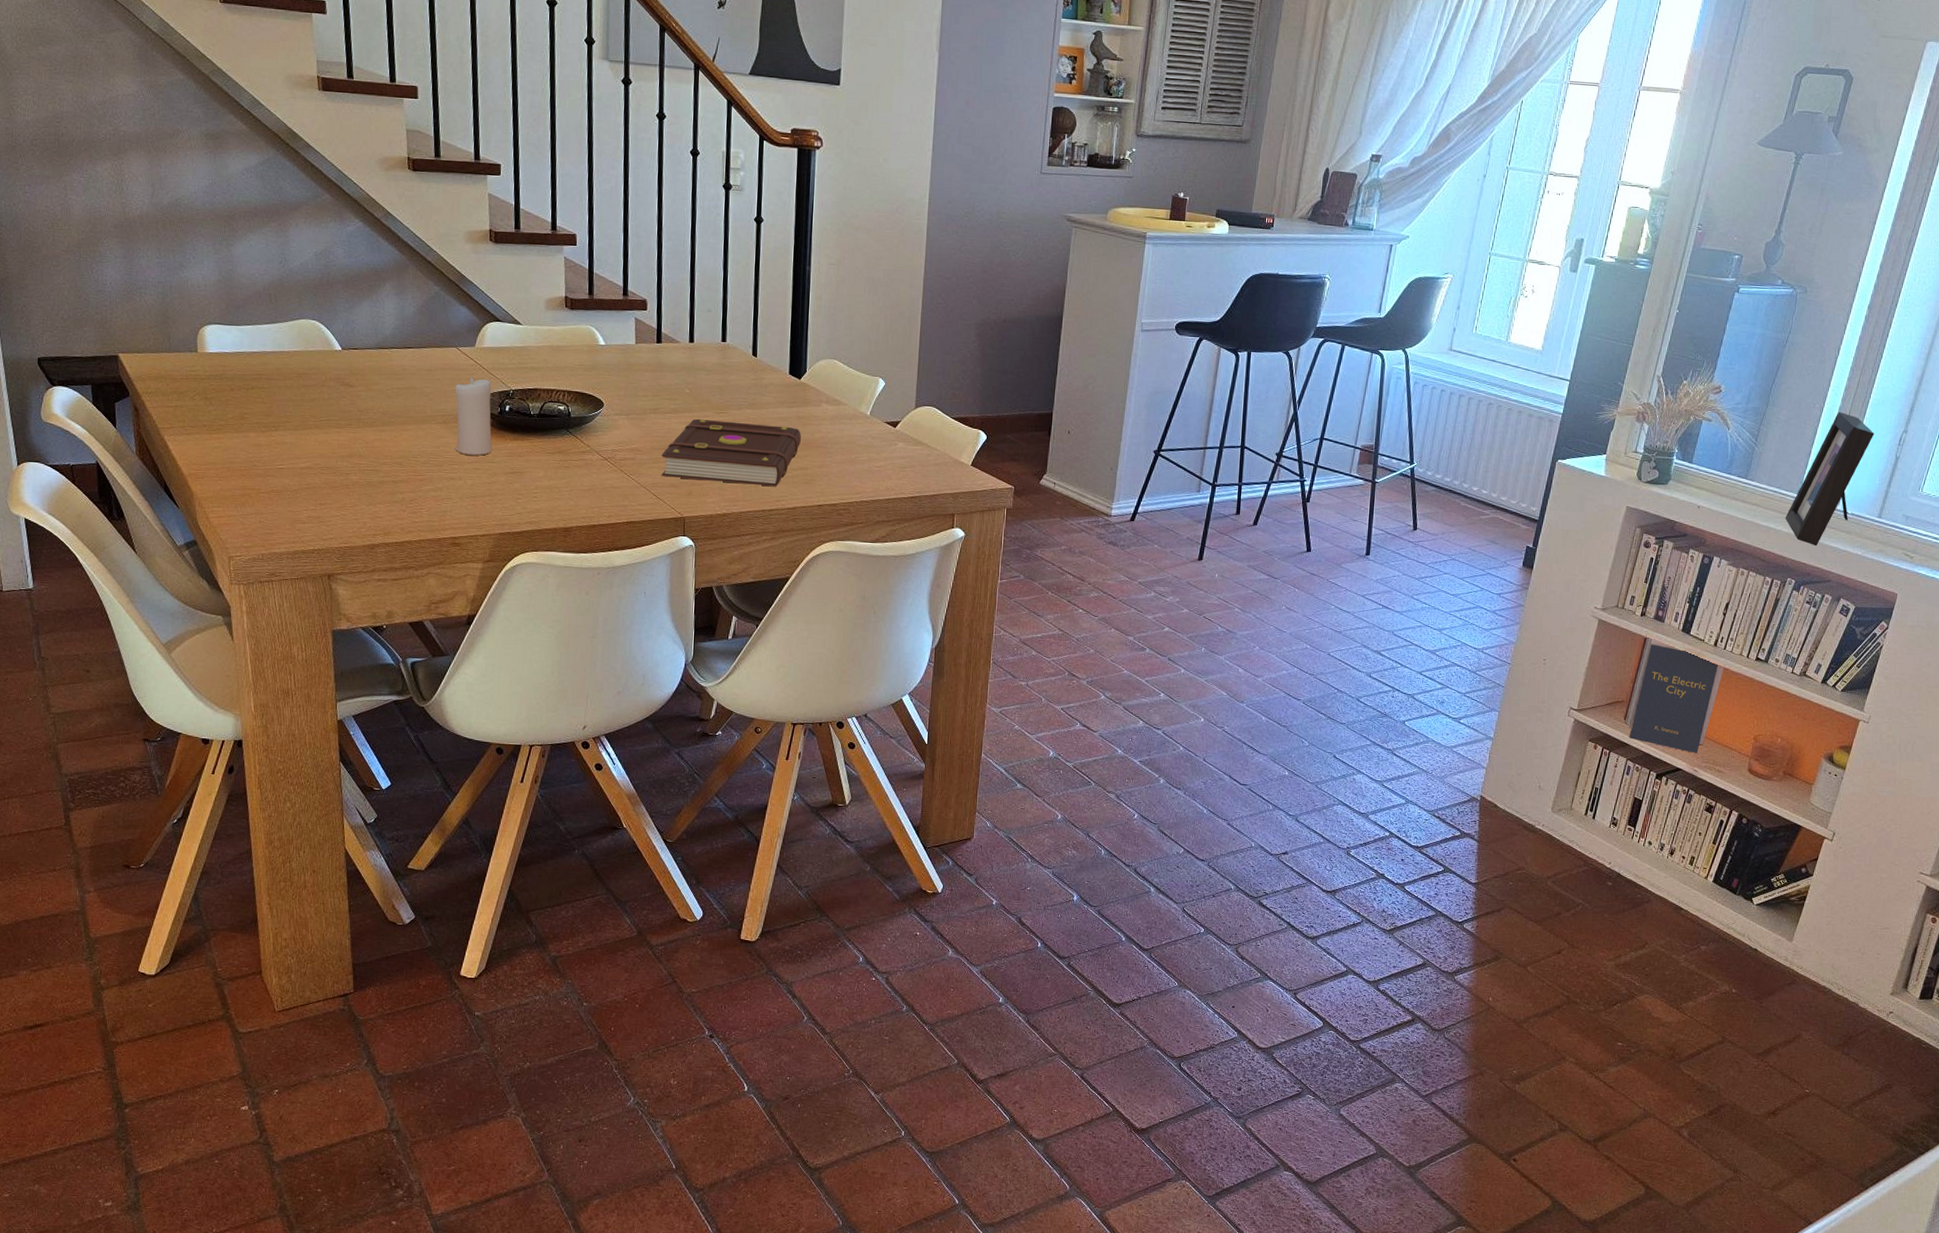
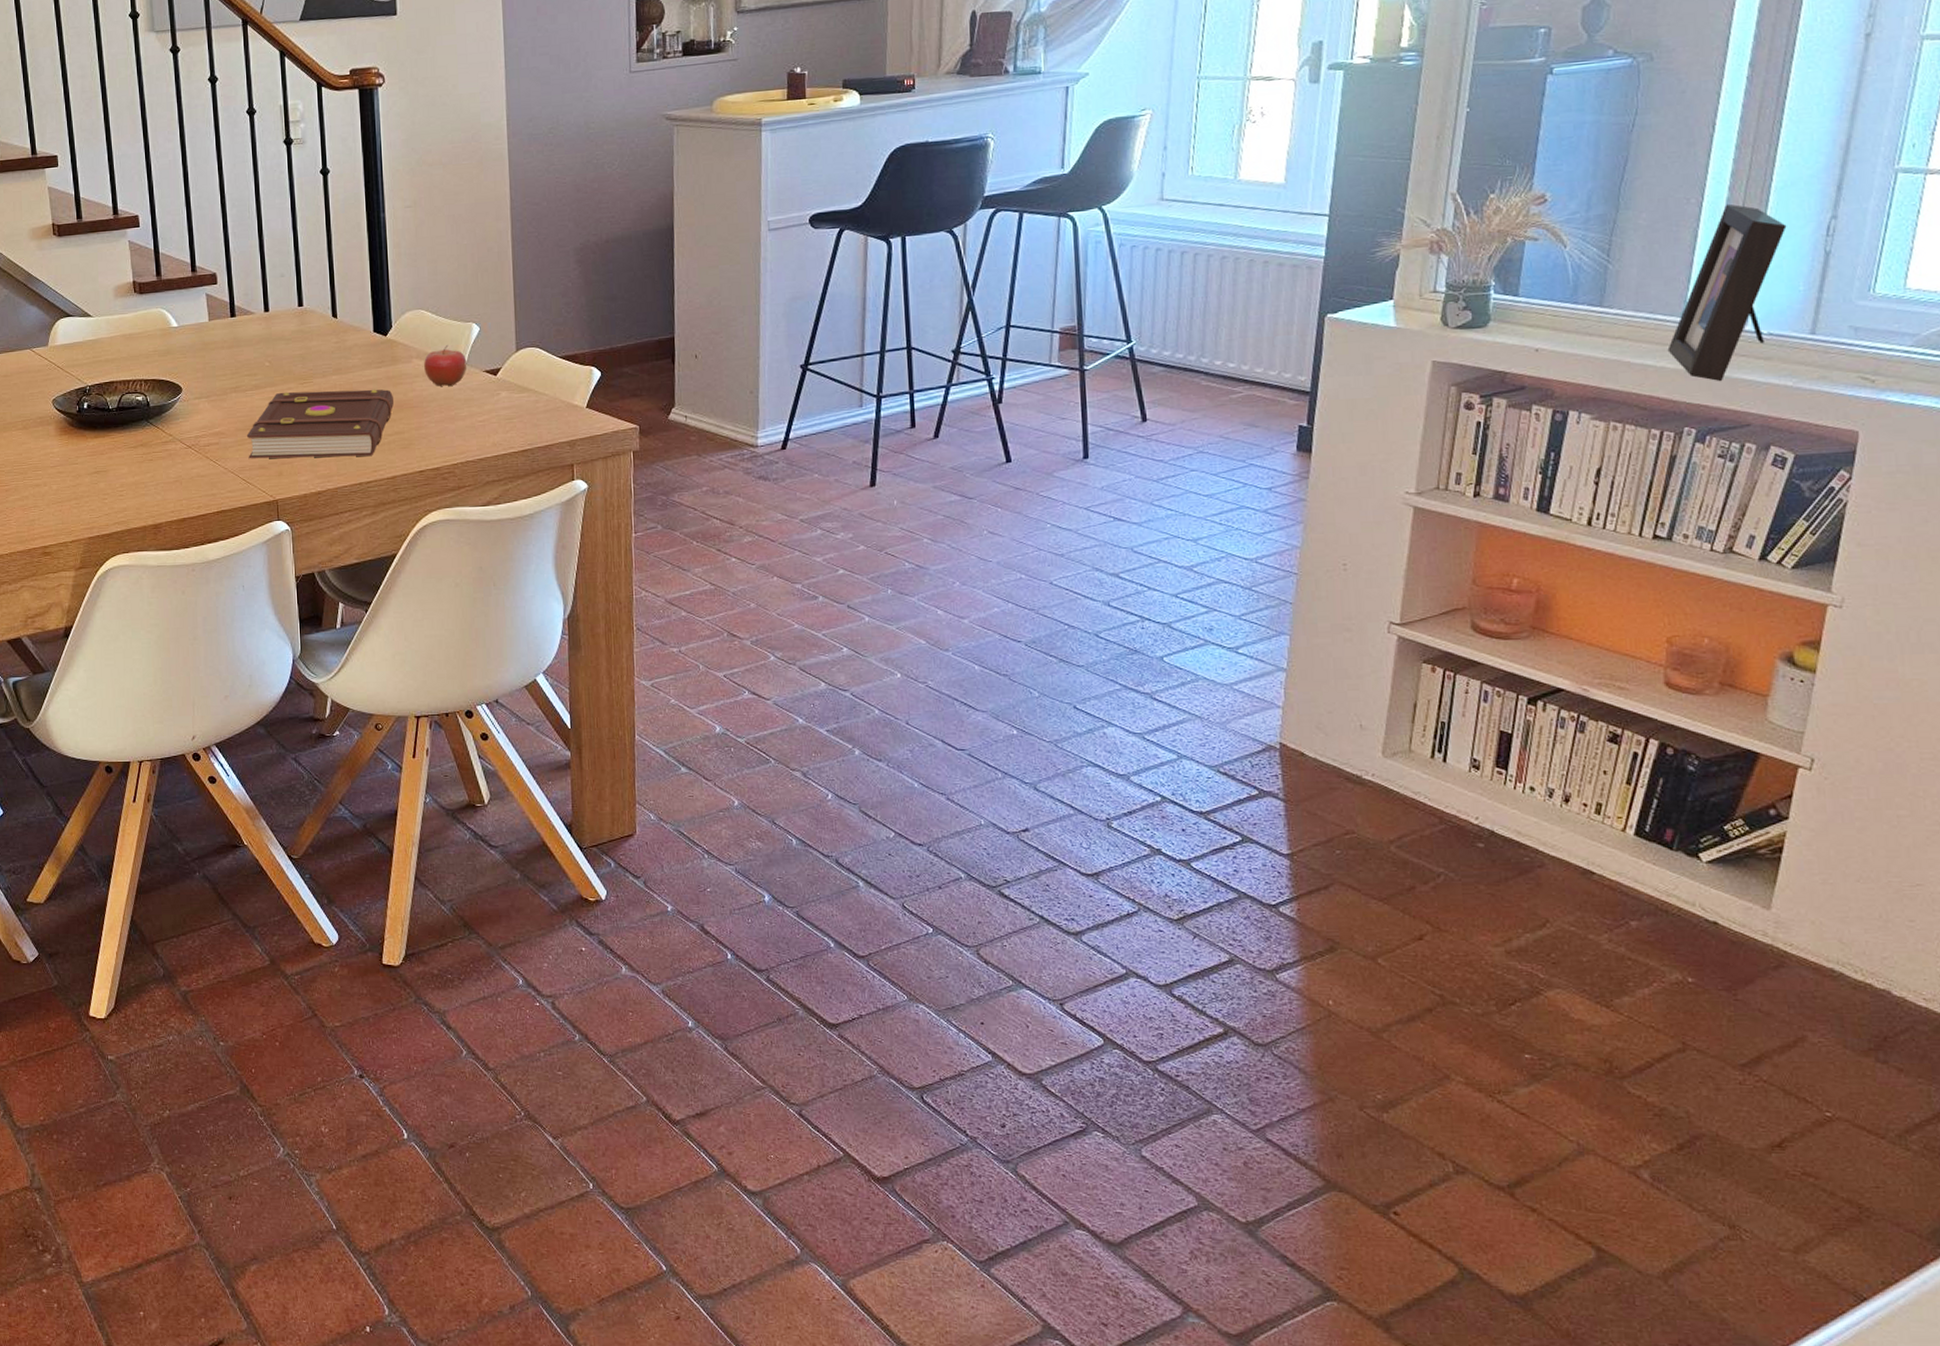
candle: present [455,377,492,456] -> none [32,377,74,459]
fruit: none [832,394,871,432] -> present [424,344,467,386]
books: present [1624,635,1725,753] -> none [1468,521,1609,667]

